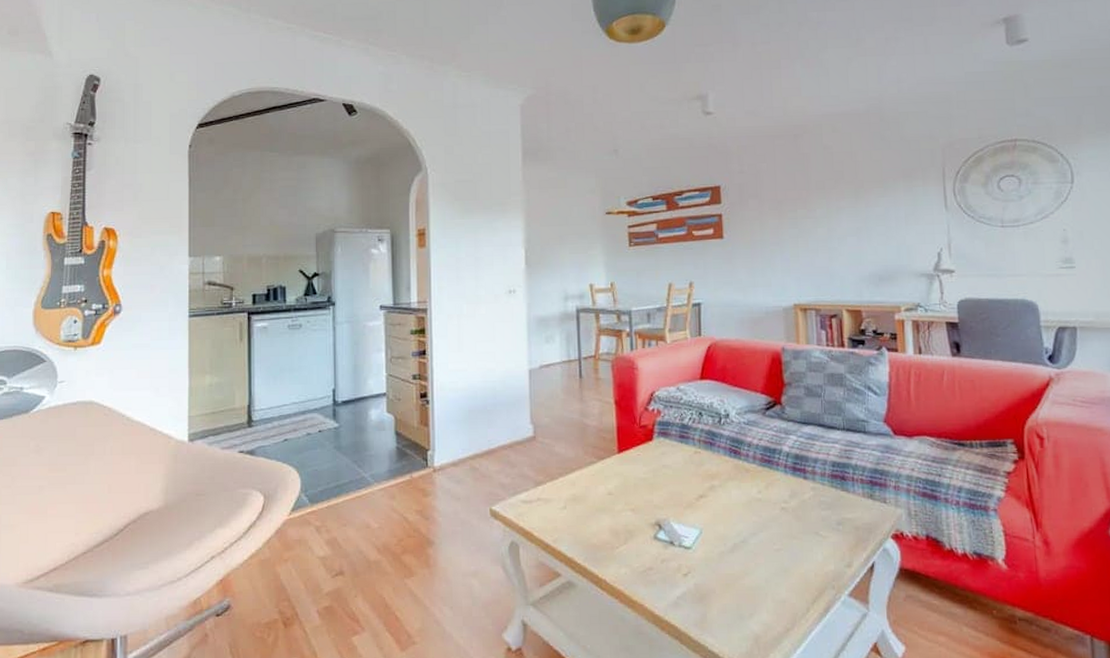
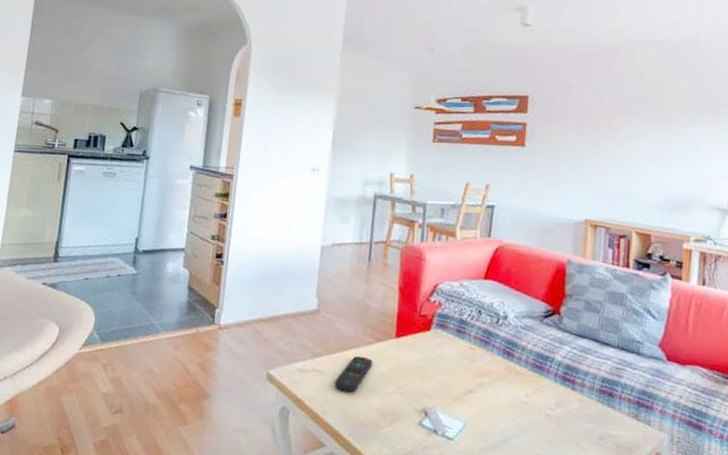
remote control: none [562,477,598,516] -> present [334,355,373,392]

